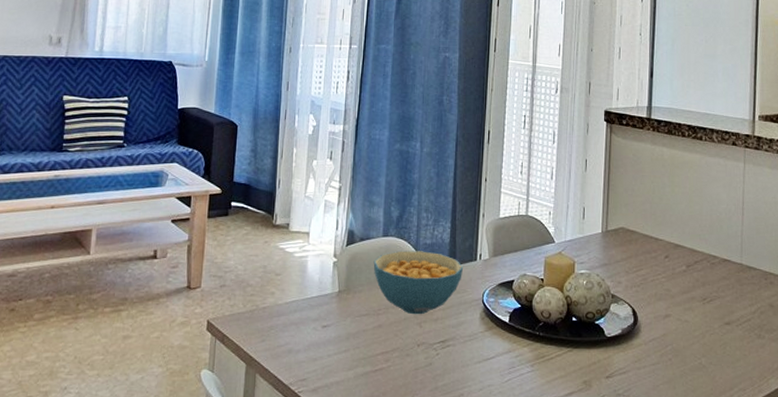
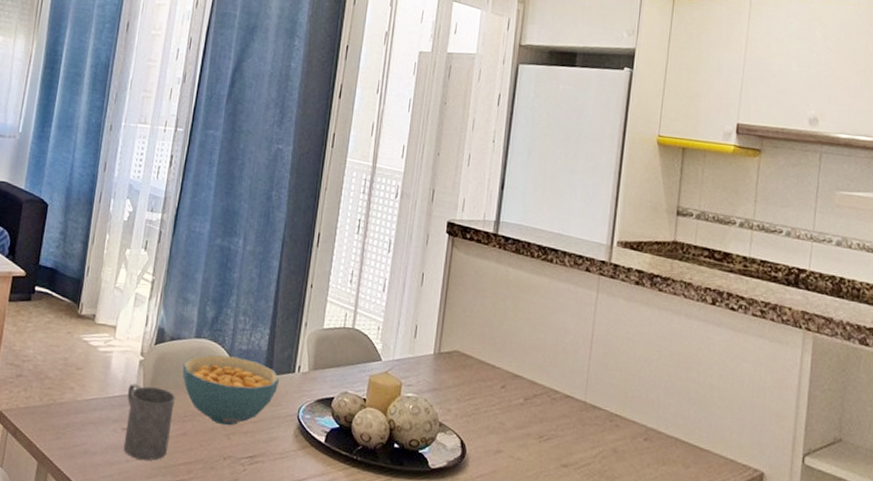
mug: none [324,284,370,353] -> present [123,384,176,461]

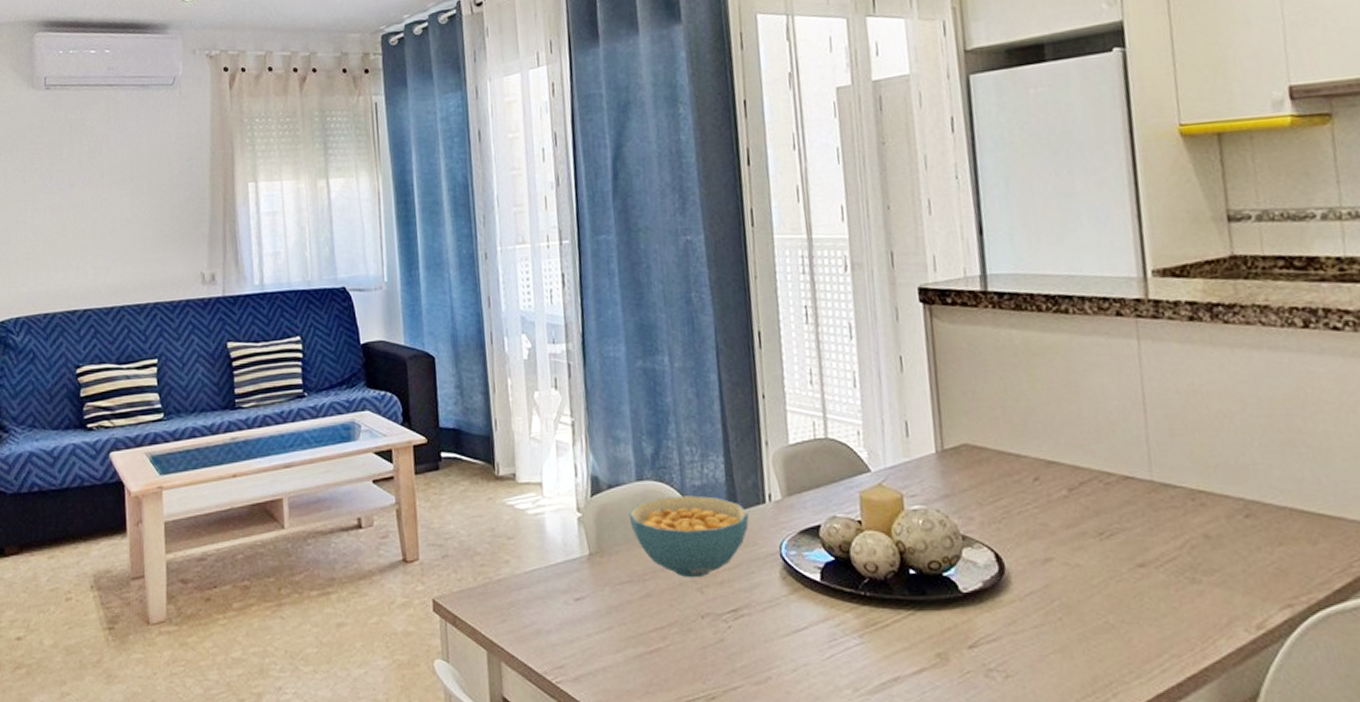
mug: present [123,384,176,461] -> none [571,545,633,632]

